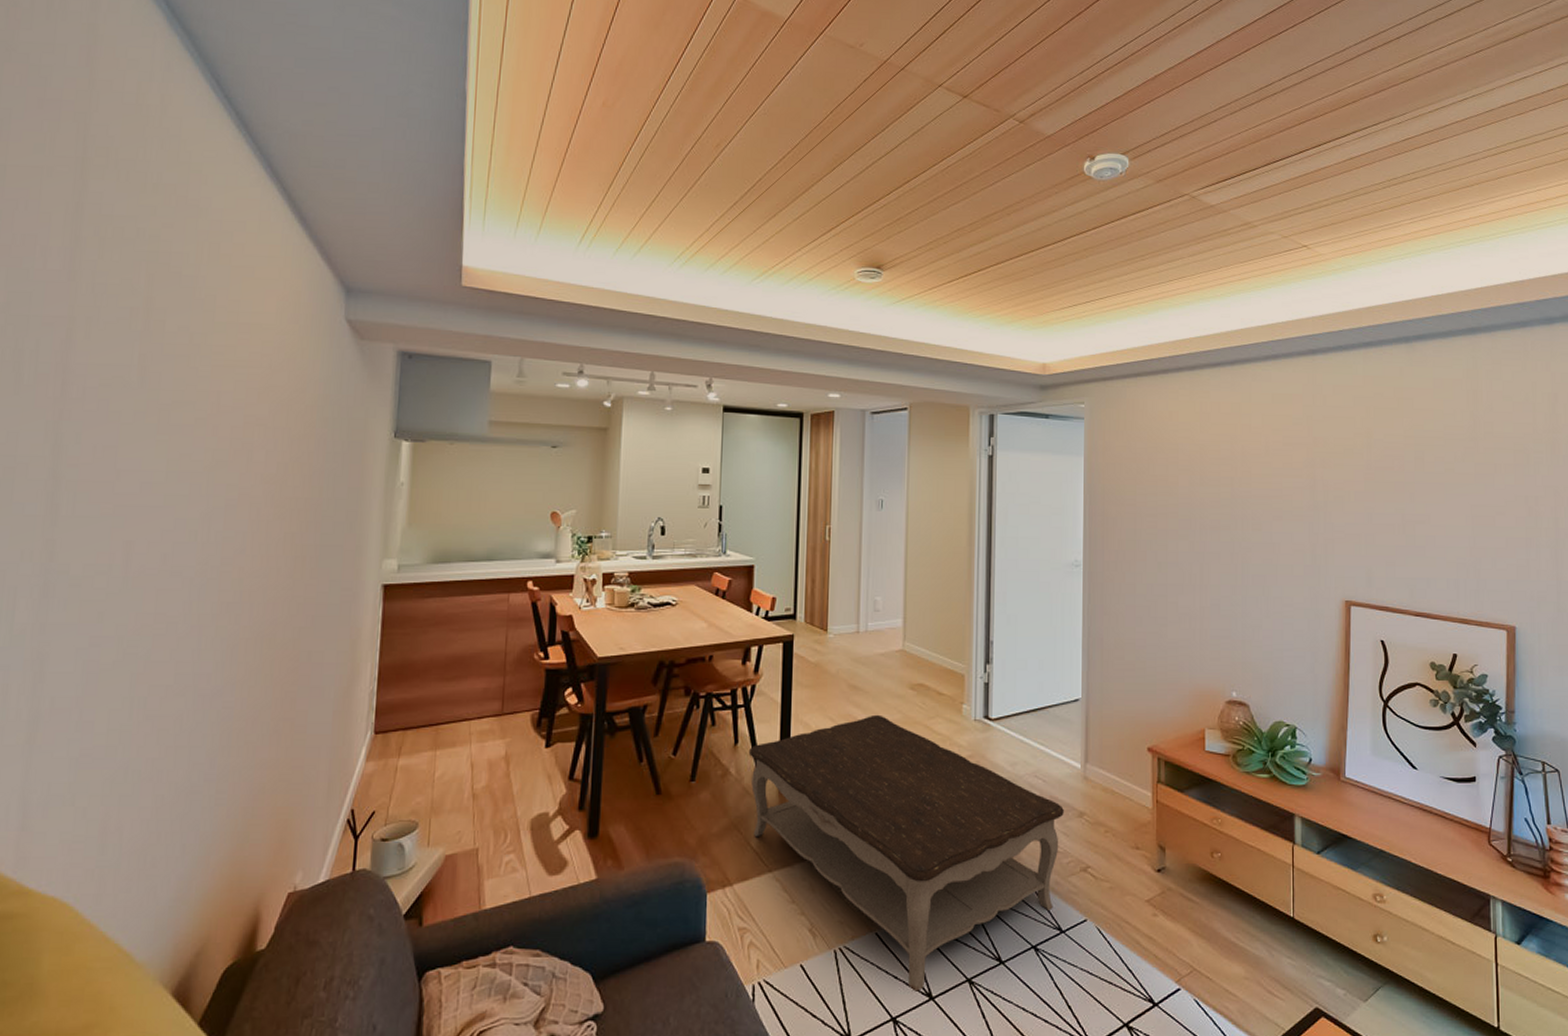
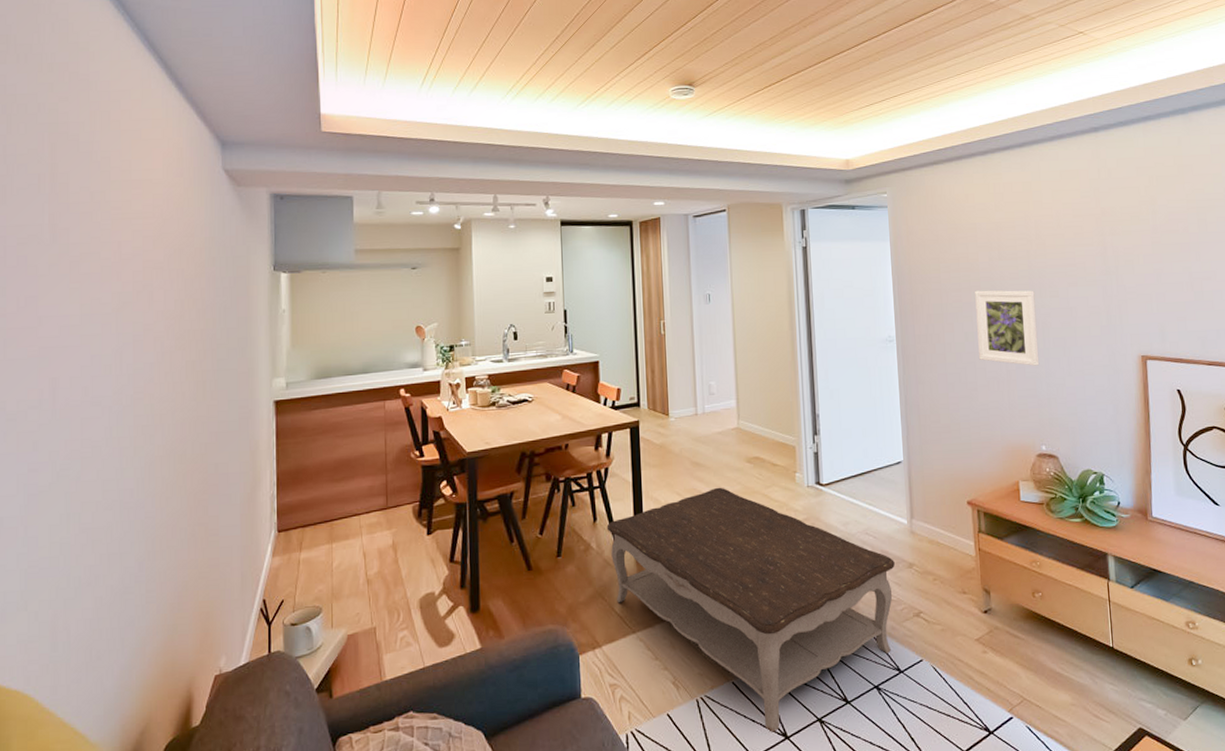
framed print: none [1172,517,1236,604] -> present [975,290,1040,366]

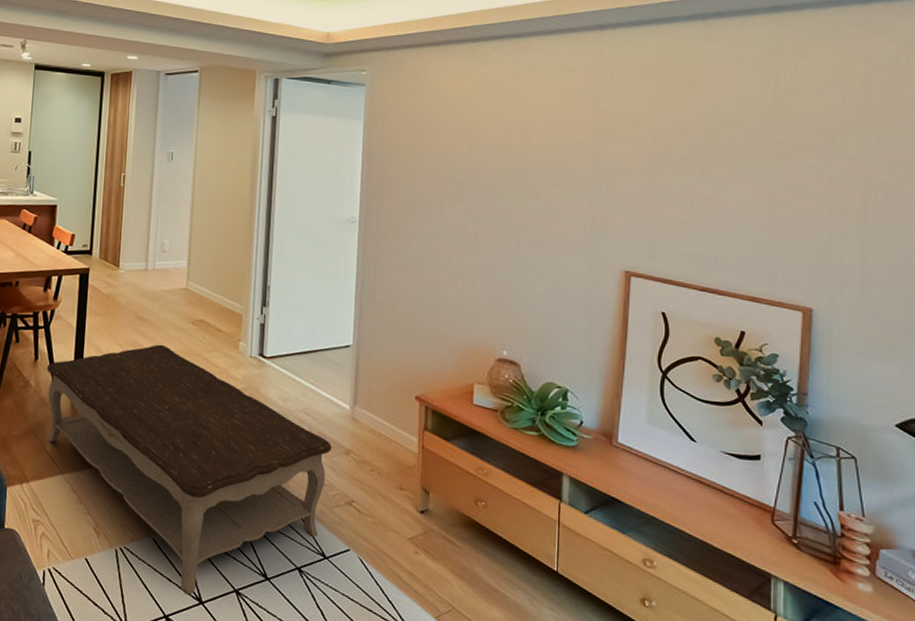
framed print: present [975,290,1040,366] -> none [445,181,514,267]

